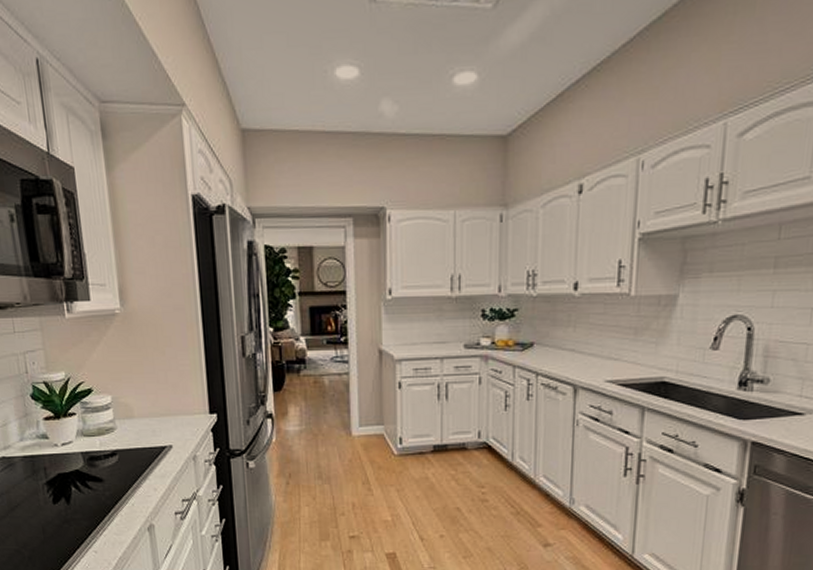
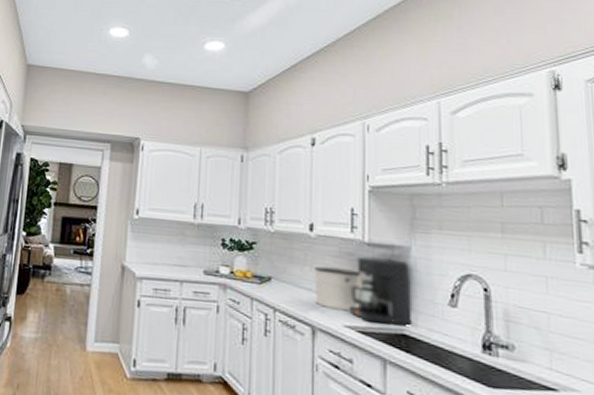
bucket: none [577,325,626,367] -> present [314,266,362,312]
coffee maker: none [612,308,675,374] -> present [350,256,411,326]

